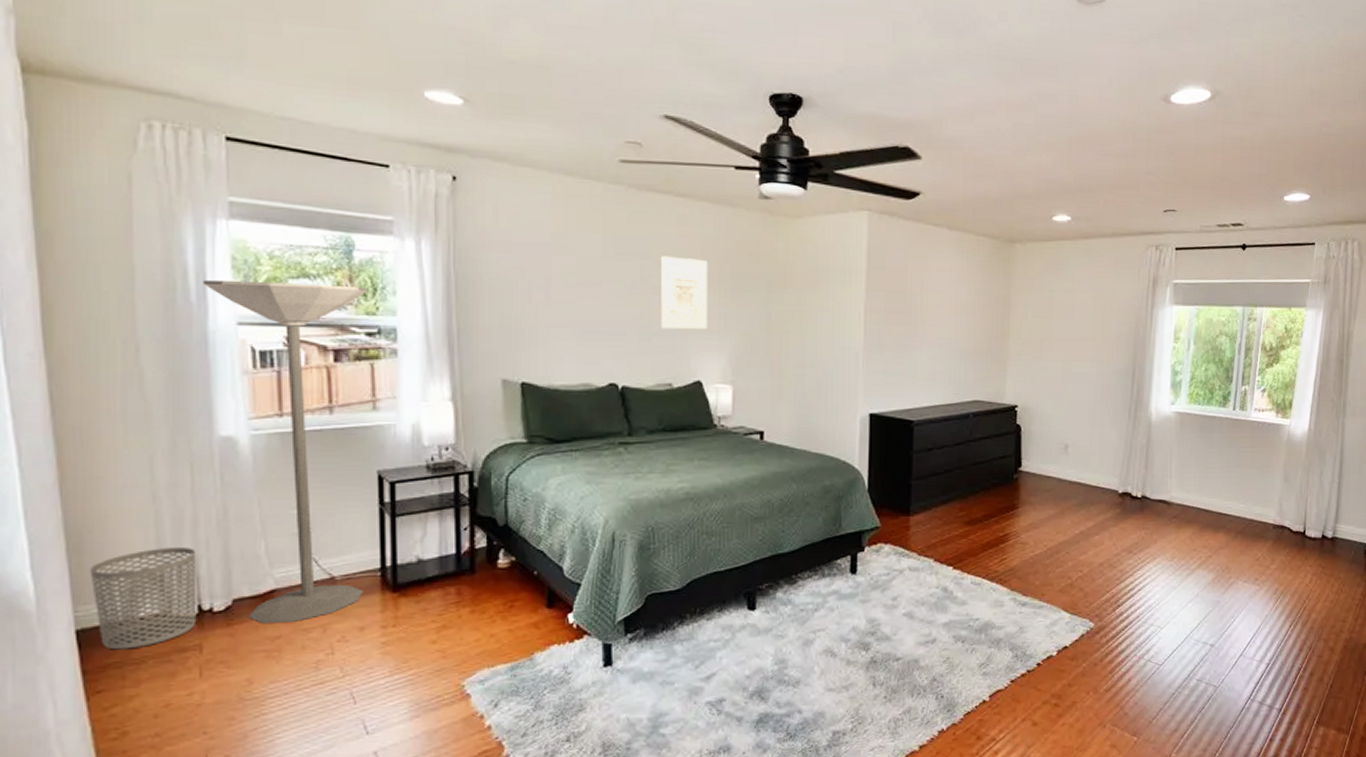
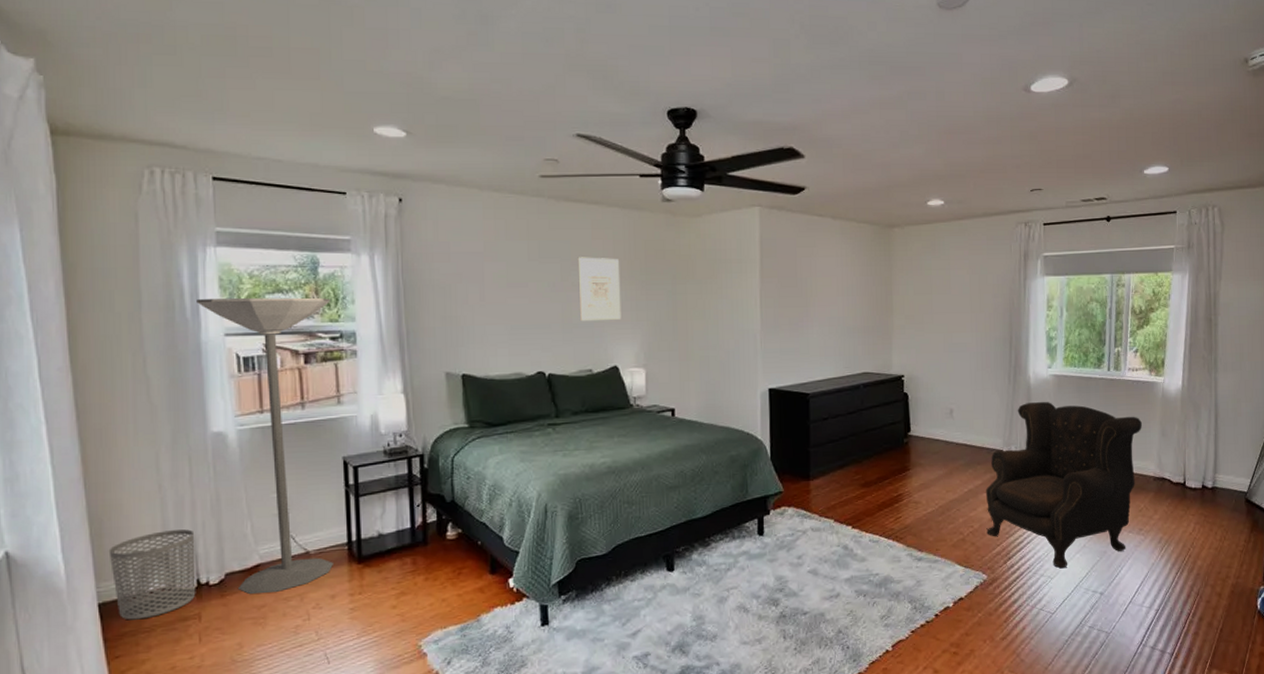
armchair: none [1096,440,1265,618] -> present [985,401,1142,569]

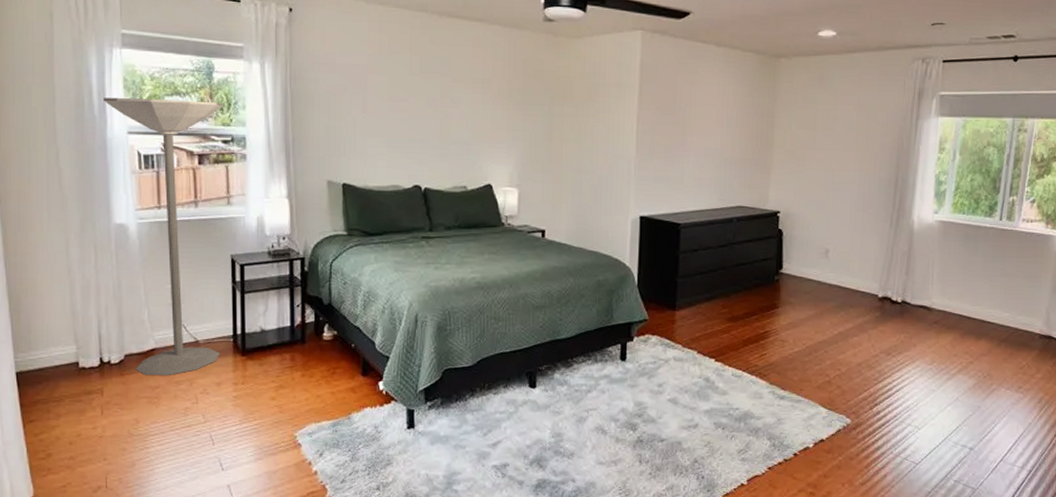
waste bin: present [108,529,196,620] -> none [25,311,99,390]
wall art: present [577,257,622,322] -> none [457,74,499,139]
armchair: present [985,401,1142,569] -> none [854,247,1032,420]

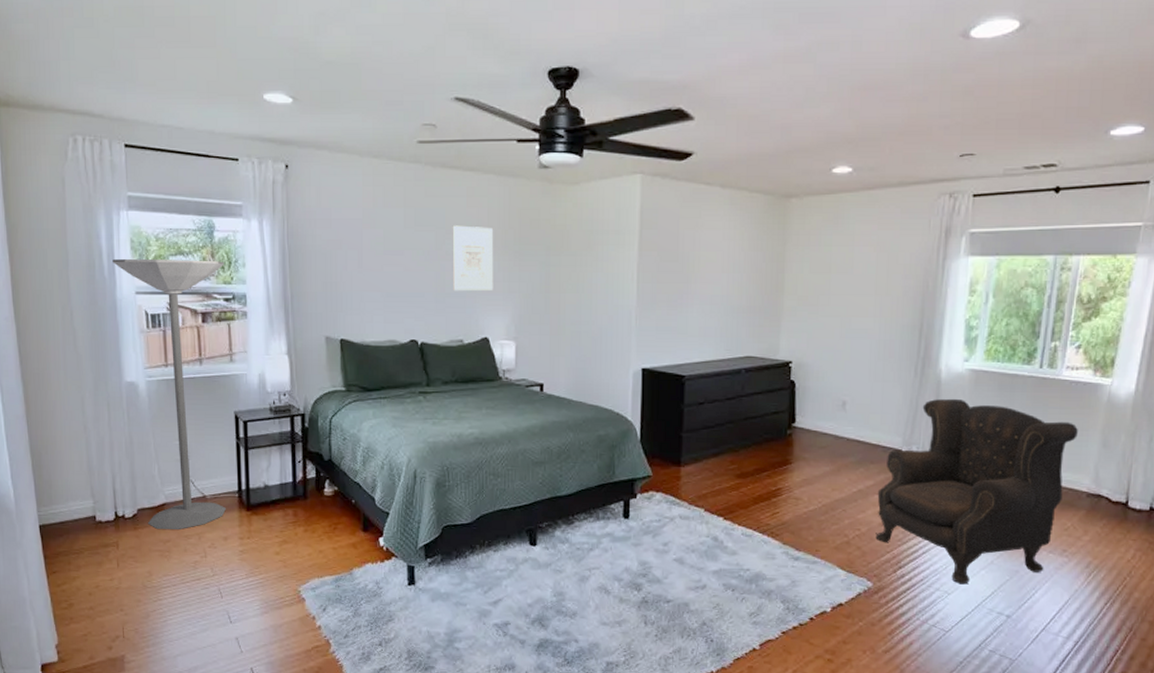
wall art: none [457,74,499,139] -> present [452,225,494,291]
armchair: none [854,247,1032,420] -> present [875,398,1078,585]

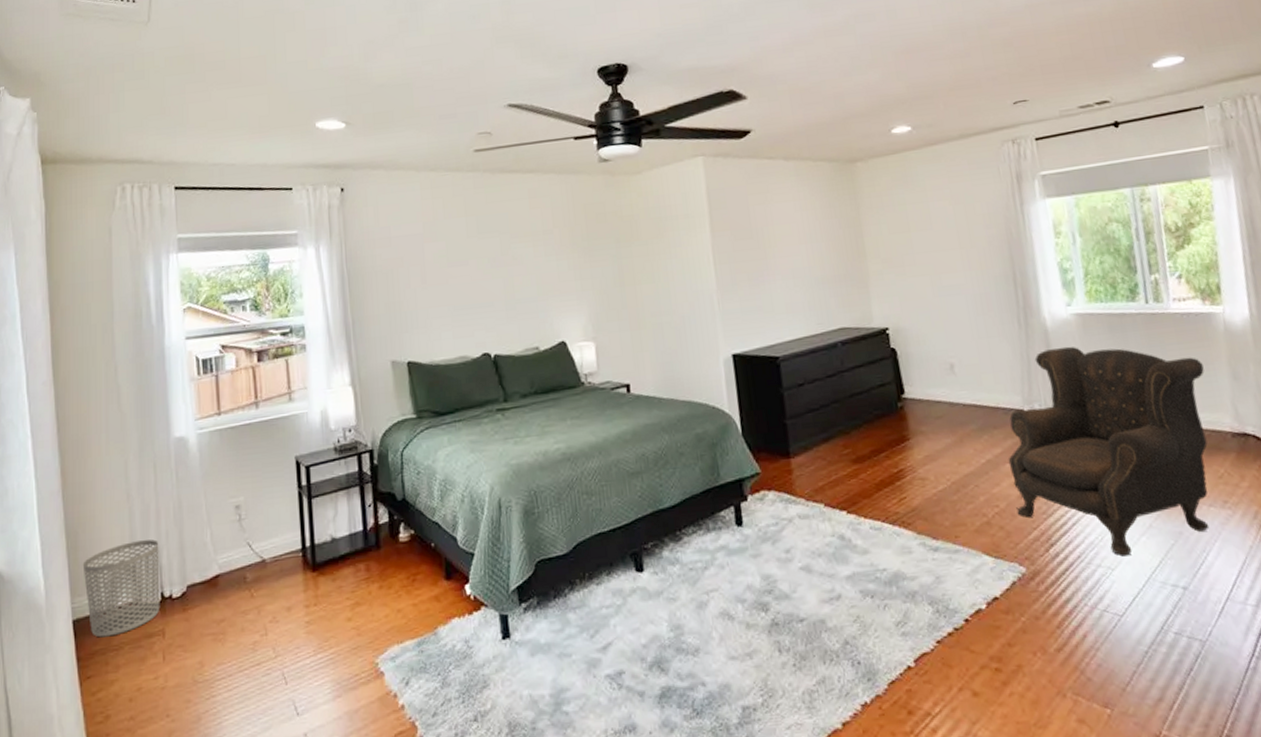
waste bin: none [46,467,115,542] -> present [82,539,160,638]
floor lamp: present [112,259,226,530] -> none [161,294,288,608]
wall art: present [452,225,494,291] -> none [516,226,566,297]

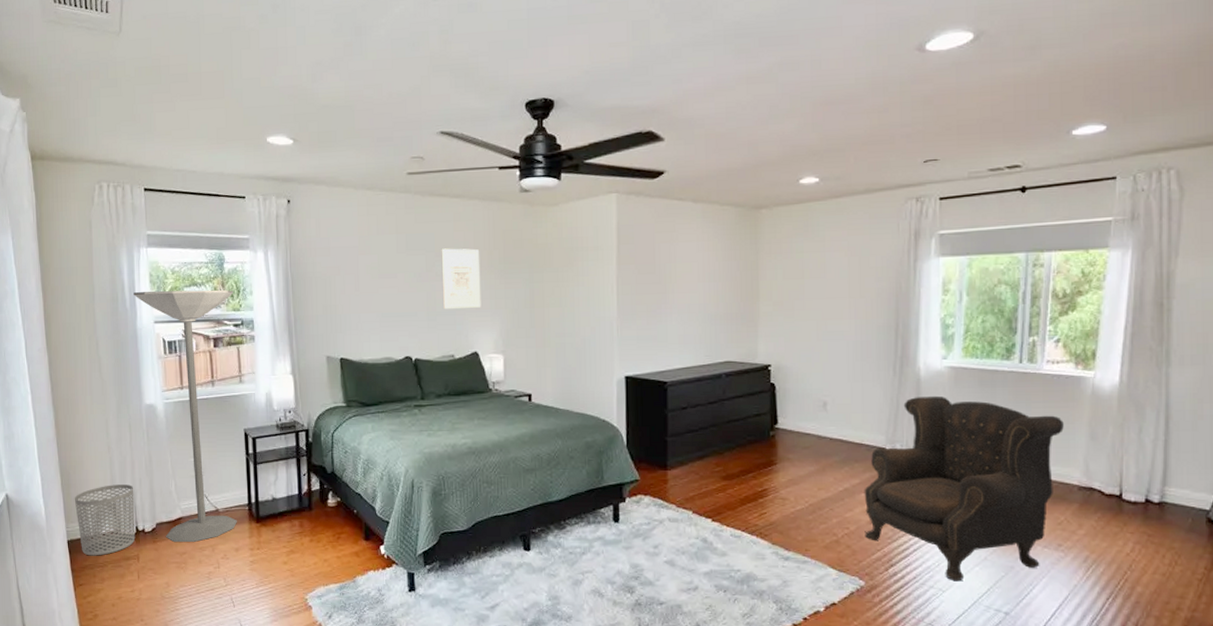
floor lamp: none [161,294,288,608] -> present [134,289,237,543]
wall art: none [516,226,566,297] -> present [441,248,481,310]

